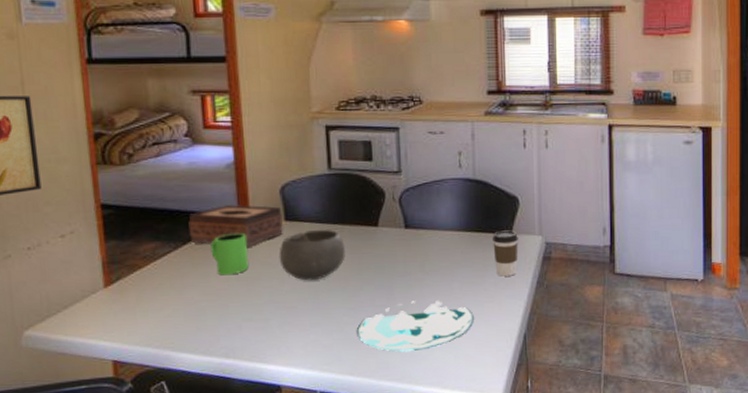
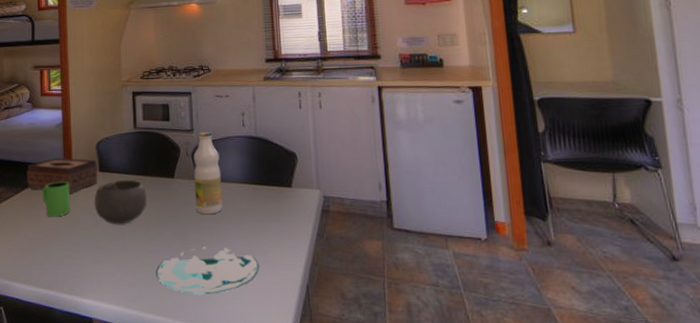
bottle: none [401,173,435,266] -> present [193,131,223,215]
coffee cup: present [493,230,518,277] -> none [274,184,298,227]

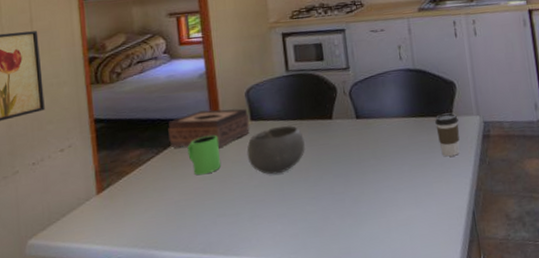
plate: present [156,247,259,294] -> none [320,184,425,236]
bottle: present [193,131,223,215] -> none [351,67,385,153]
coffee cup: none [274,184,298,227] -> present [435,112,460,157]

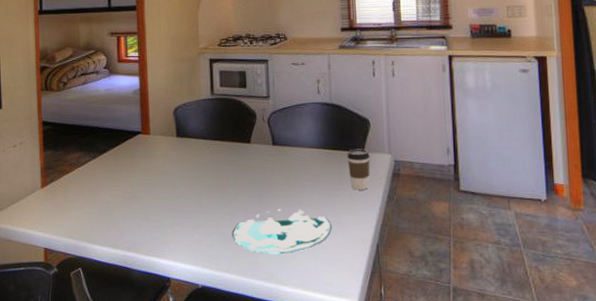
tissue box: present [168,108,250,148] -> none [104,123,175,158]
mug: present [187,135,221,176] -> none [120,147,147,181]
bowl: present [246,125,305,175] -> none [171,144,224,188]
plate: none [320,184,425,236] -> present [233,209,332,254]

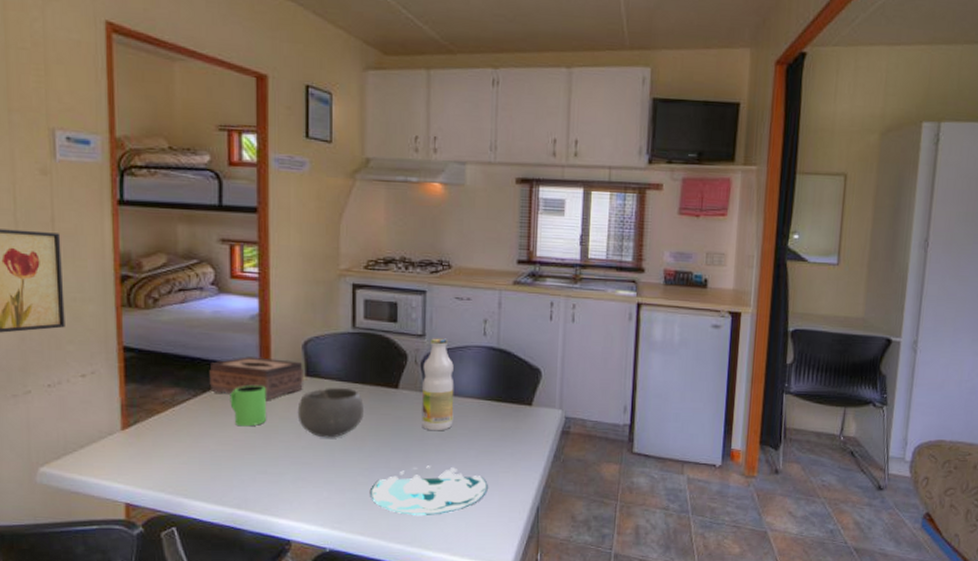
tissue box: none [104,123,175,158] -> present [209,356,303,400]
mug: none [120,147,147,181] -> present [230,385,266,427]
bowl: none [171,144,224,188] -> present [297,387,364,438]
bottle: none [269,98,298,178] -> present [422,338,455,431]
coffee cup: present [347,149,370,190] -> none [512,401,538,448]

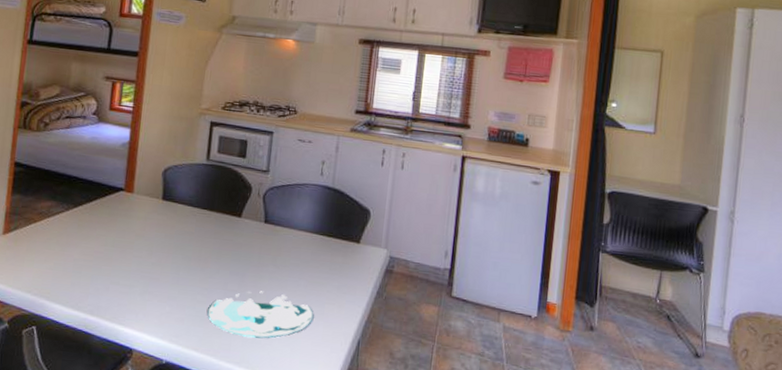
tissue box: present [209,356,303,400] -> none [80,178,161,218]
mug: present [230,385,266,427] -> none [95,204,127,241]
bowl: present [297,387,364,438] -> none [151,211,210,258]
bottle: present [422,338,455,431] -> none [259,174,292,260]

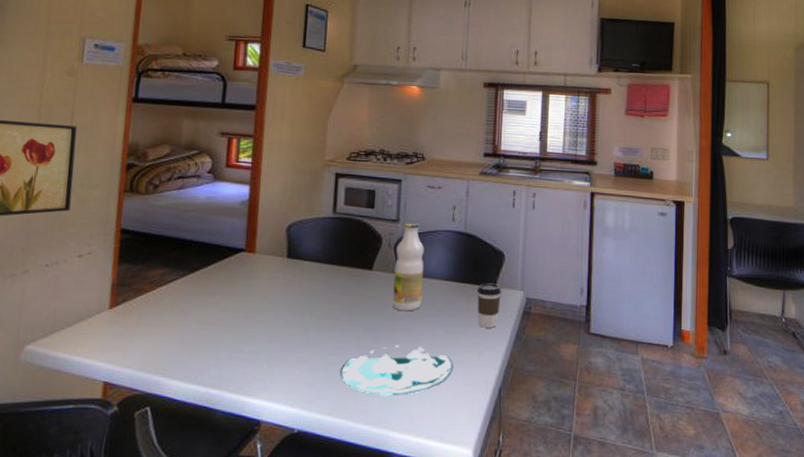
bottle: none [259,174,292,260] -> present [392,223,424,311]
coffee cup: none [340,238,365,283] -> present [477,283,501,328]

